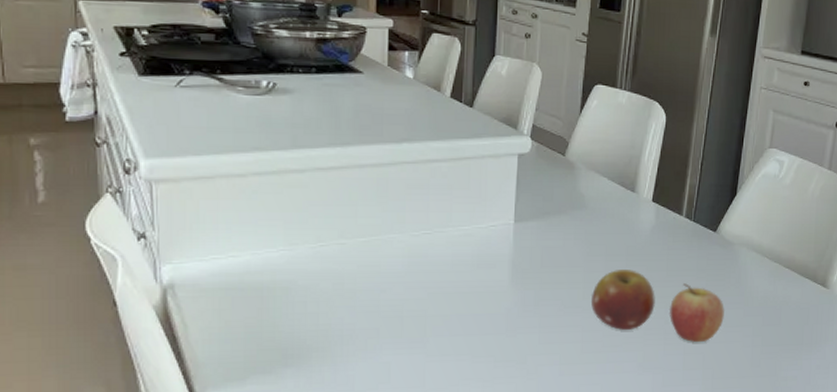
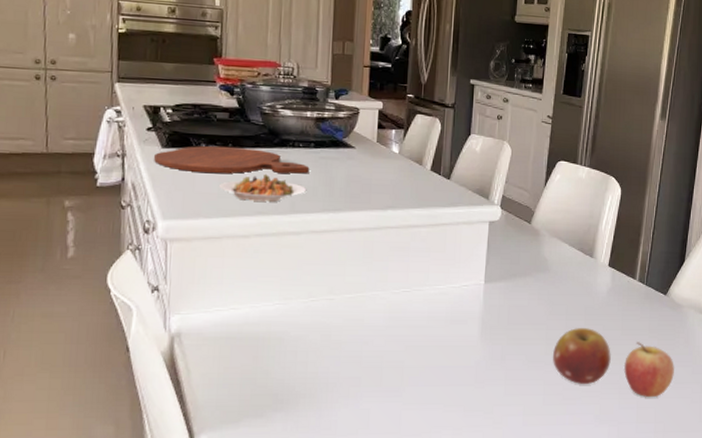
cutting board: none [131,72,312,105] -> present [154,145,310,174]
salad: none [208,104,310,136] -> present [219,173,307,202]

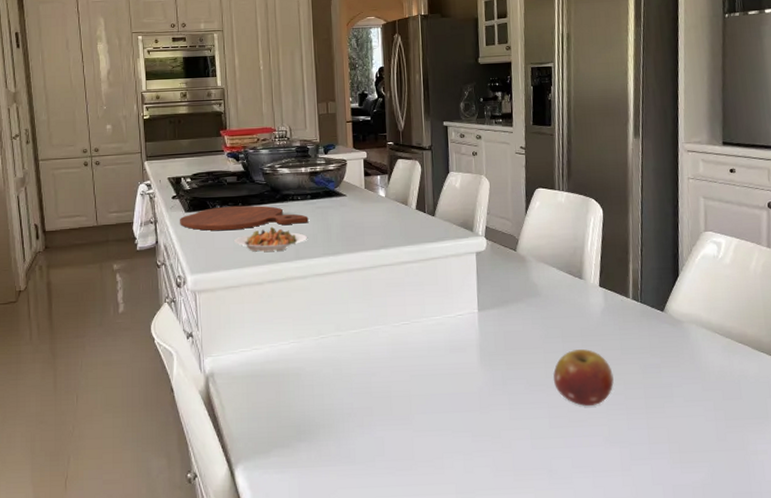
fruit: present [623,342,675,398] -> none [627,360,683,418]

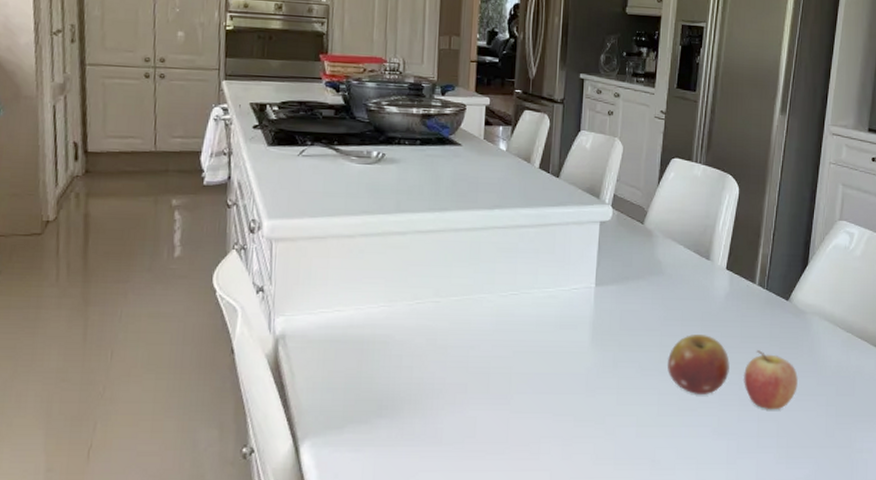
cutting board: present [180,205,309,231] -> none [260,143,416,172]
salad: present [234,226,308,252] -> none [324,172,413,201]
fruit: none [627,360,683,418] -> present [743,350,799,410]

